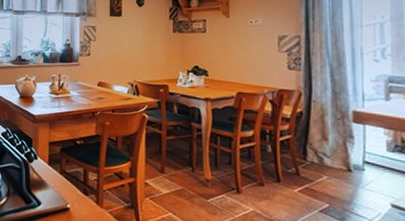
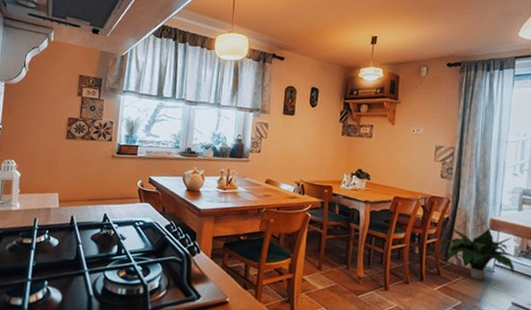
potted plant: none [299,122,398,180] -> present [443,228,523,280]

